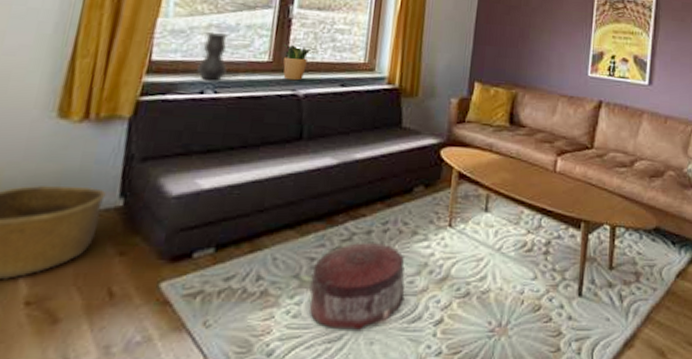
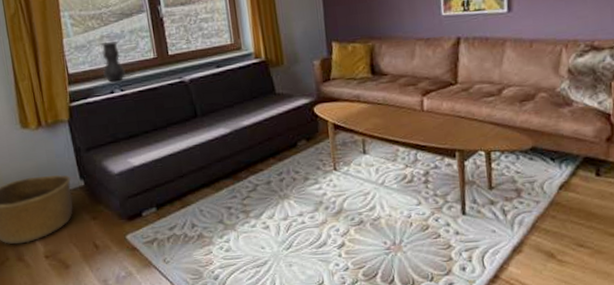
potted plant: present [283,43,313,81] -> none [162,39,187,71]
pouf: present [309,241,406,330] -> none [231,189,309,258]

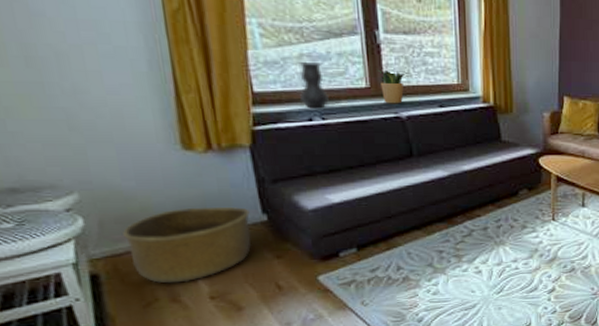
potted plant: none [162,39,187,71] -> present [377,69,407,104]

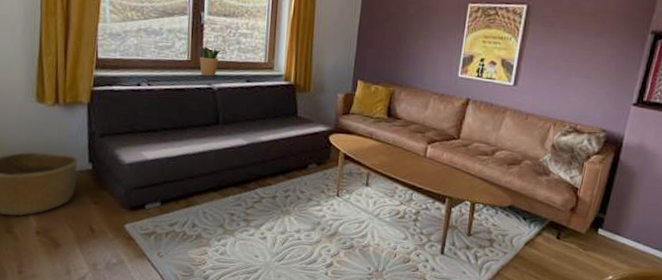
vase: present [298,62,329,109] -> none [133,35,156,76]

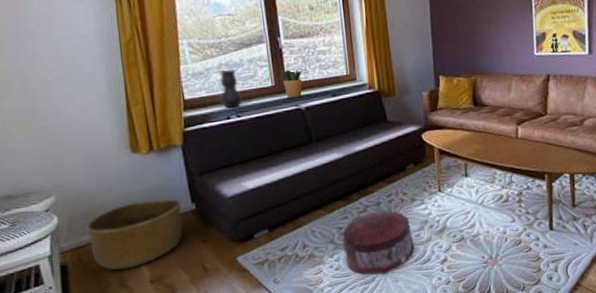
vase: none [133,35,156,76] -> present [218,70,243,109]
pouf: none [231,203,304,267] -> present [341,210,415,275]

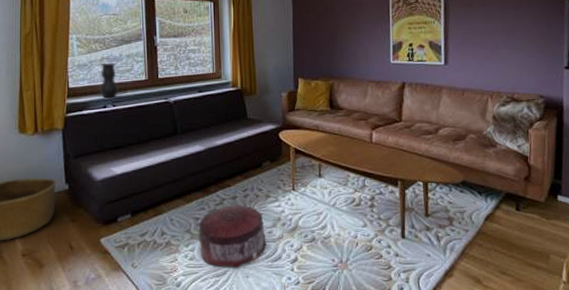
potted plant: present [280,69,304,99] -> none [154,65,175,92]

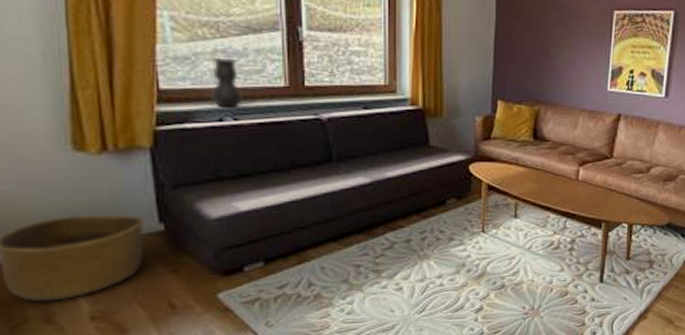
pouf: present [197,204,267,268] -> none [358,249,447,321]

